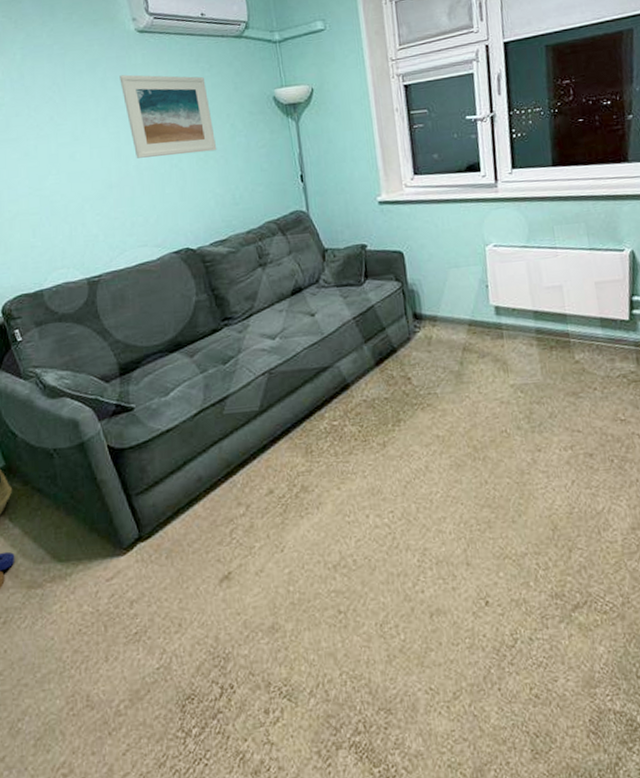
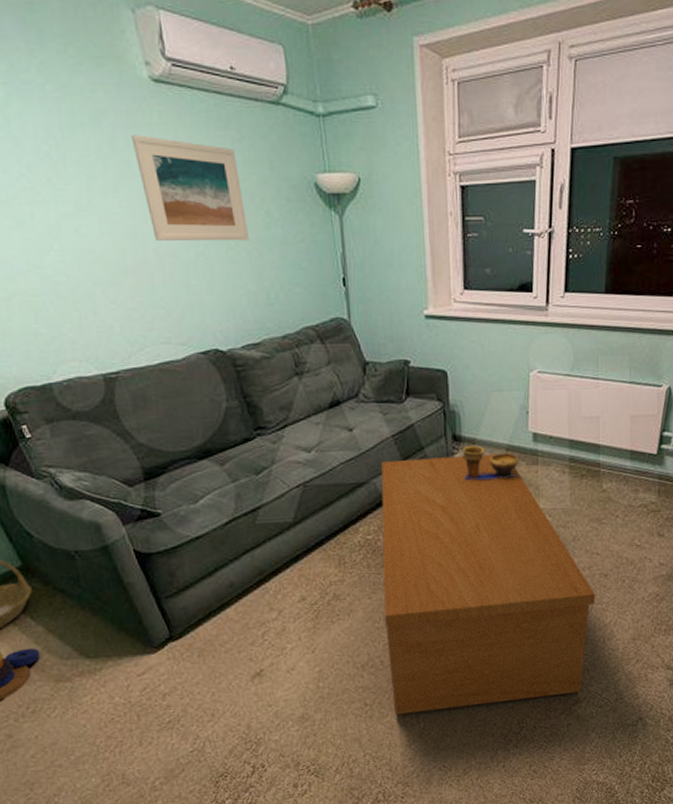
coffee table: none [344,329,583,624] -> present [381,453,596,715]
decorative bowl: none [423,322,483,358] -> present [462,445,518,481]

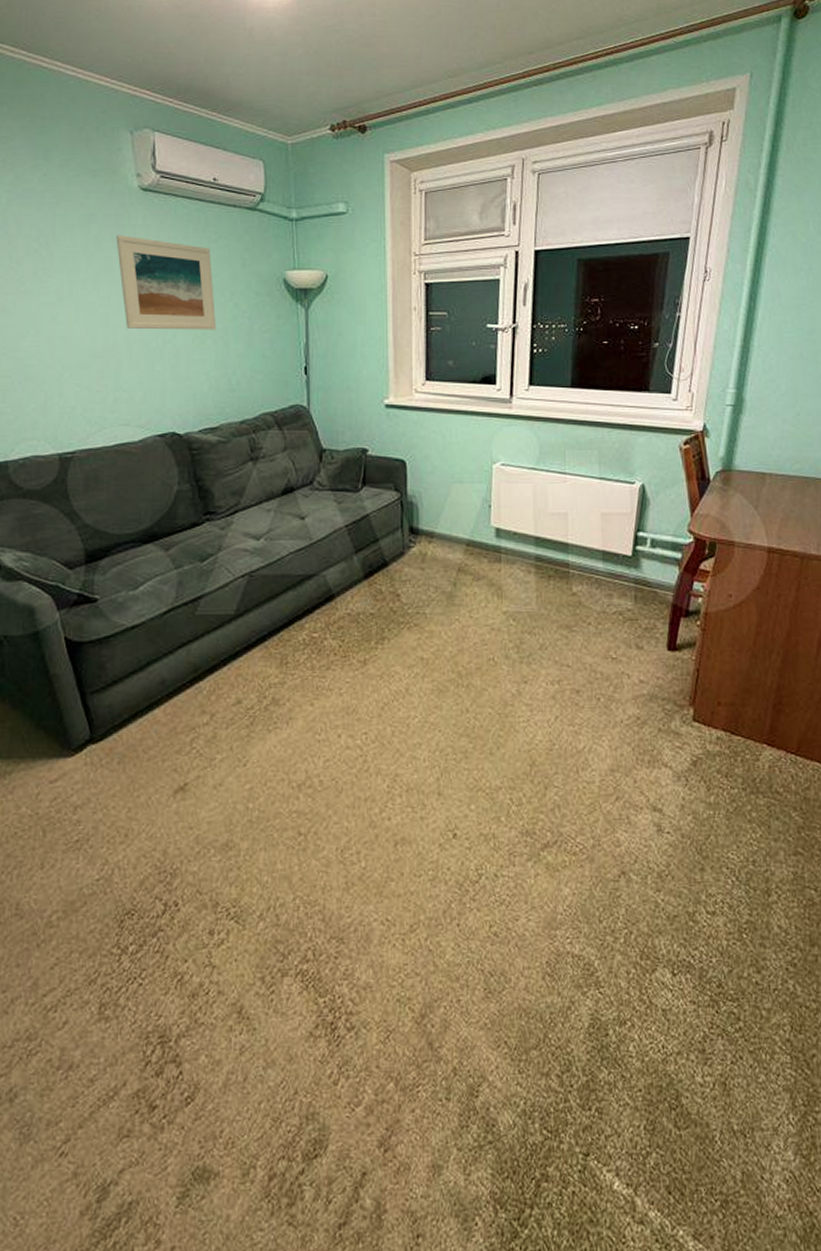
coffee table: present [381,453,596,715] -> none [326,549,567,849]
decorative bowl: present [462,445,518,481] -> none [419,539,480,577]

